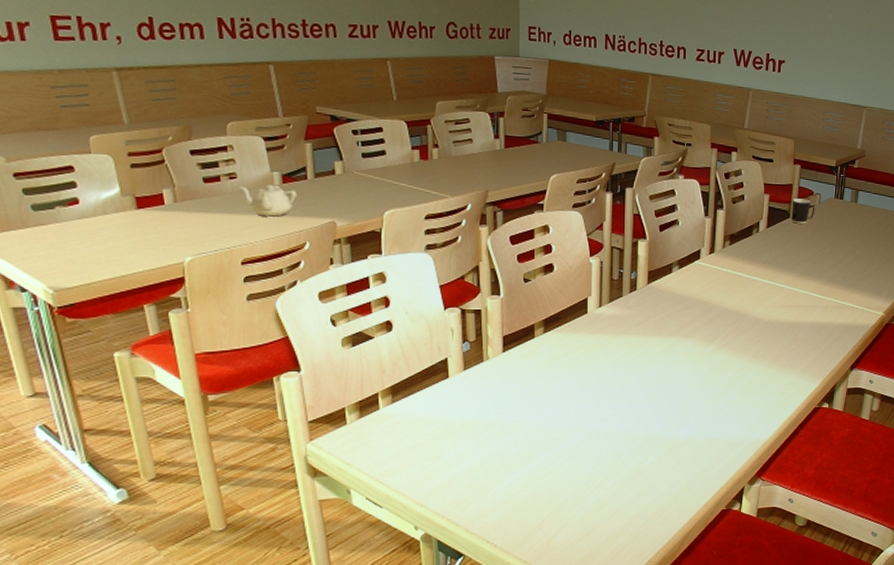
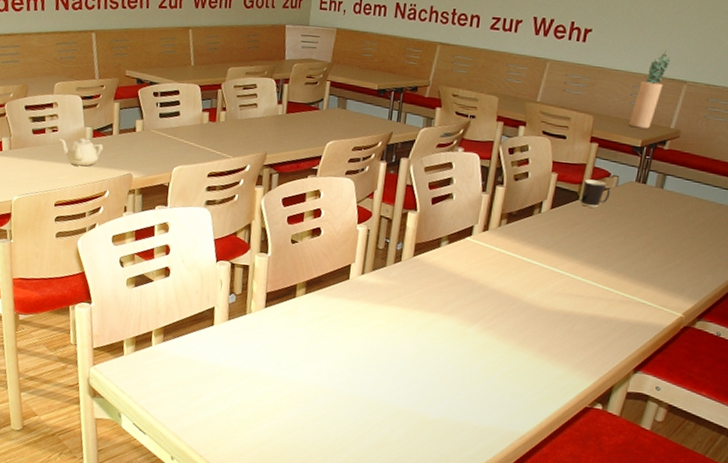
vase: none [823,79,851,150] -> present [628,50,670,129]

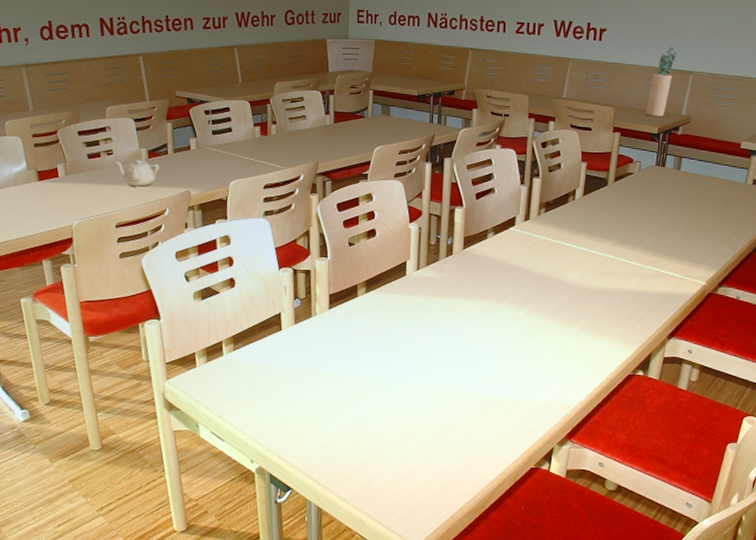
mug: present [580,179,611,208] -> none [609,166,635,192]

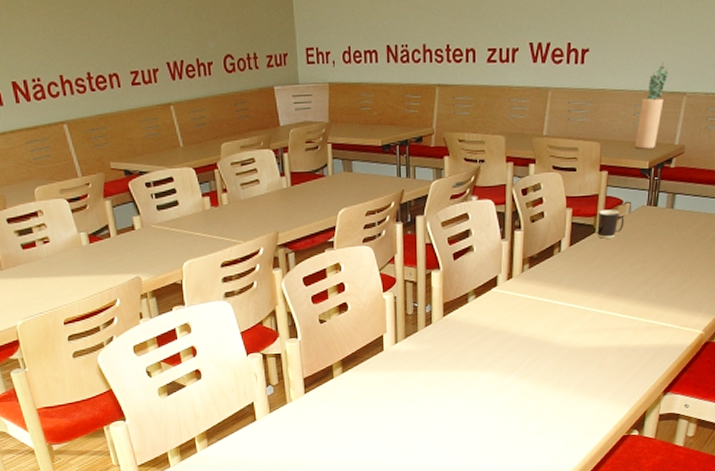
teapot: present [114,159,159,187] -> none [52,245,103,277]
mug: none [609,166,635,192] -> present [597,209,625,239]

